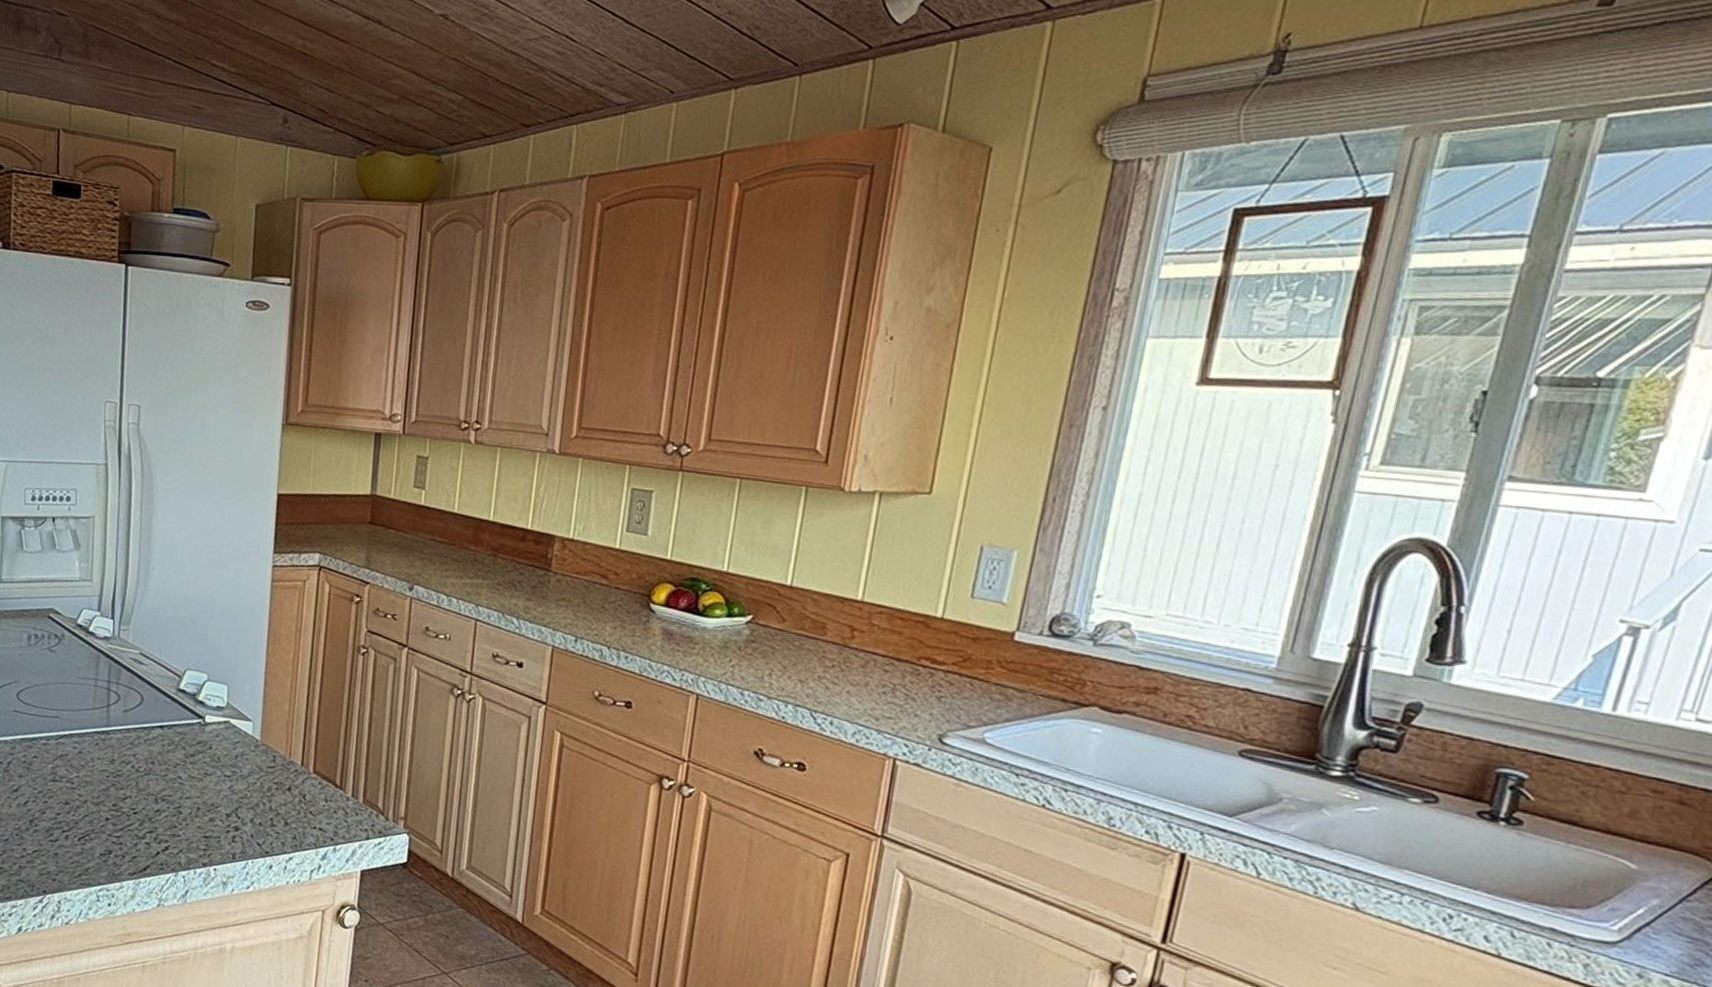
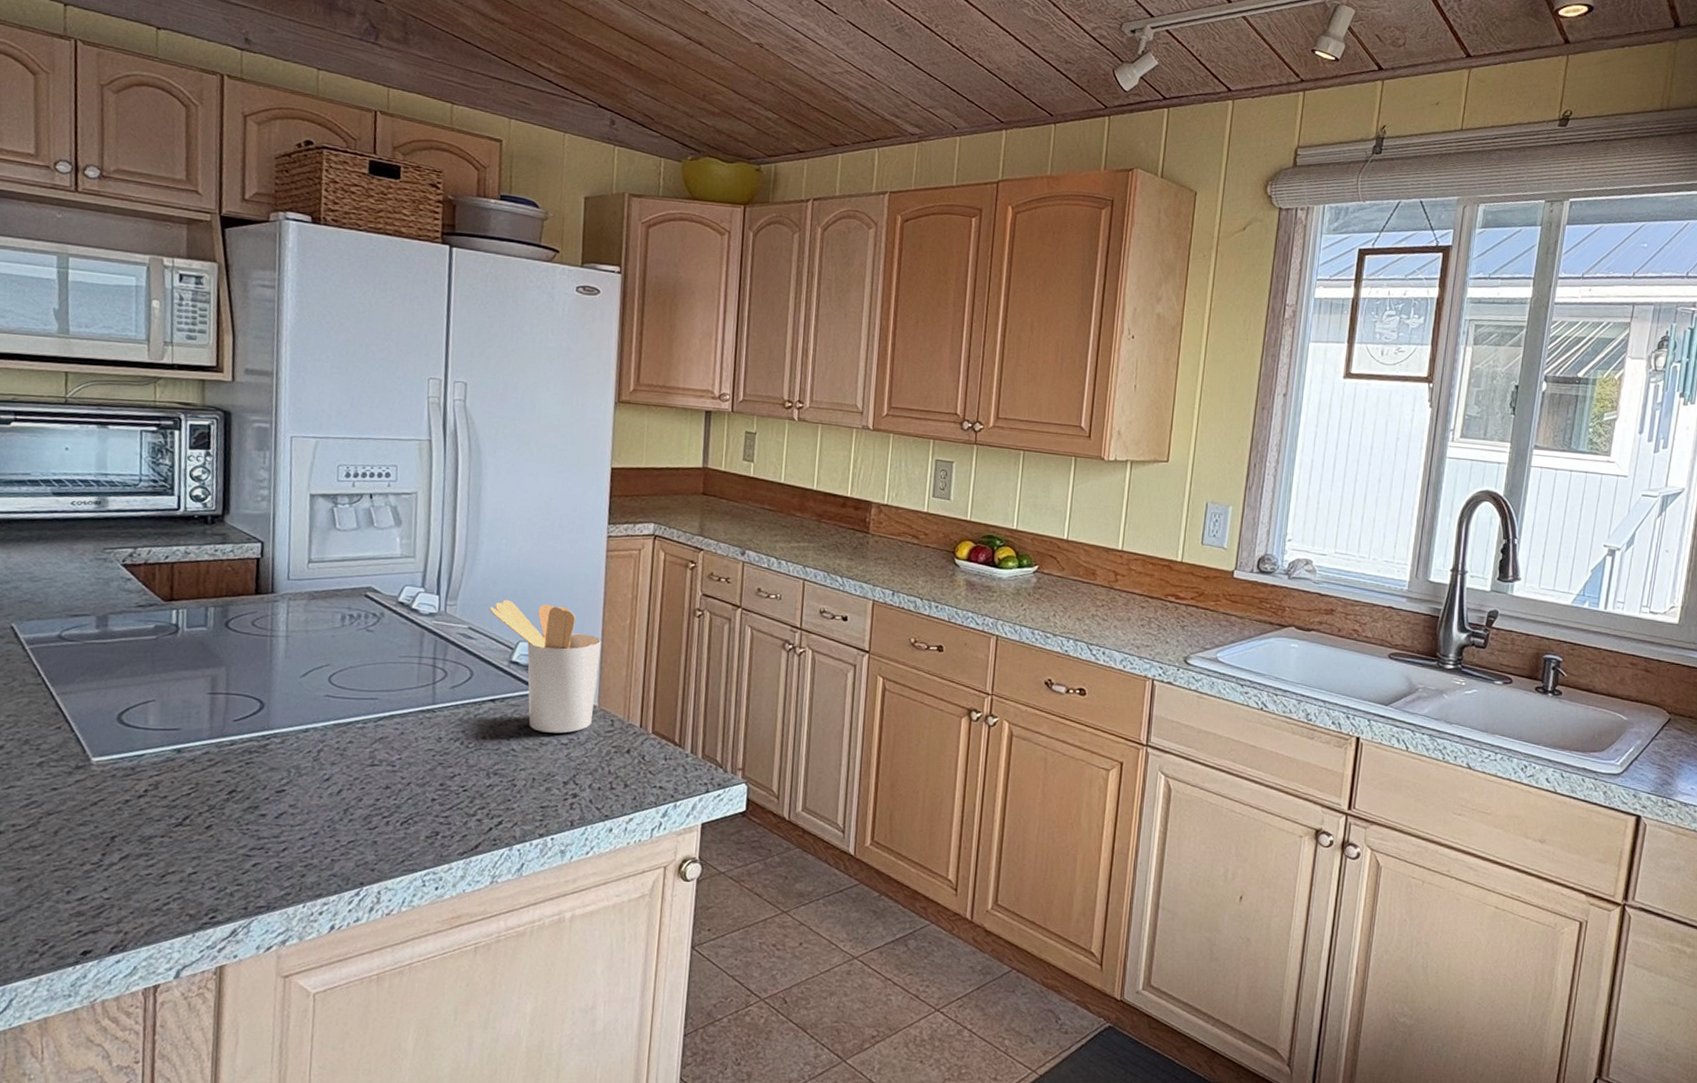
utensil holder: none [158,626,265,765] -> present [489,599,602,734]

